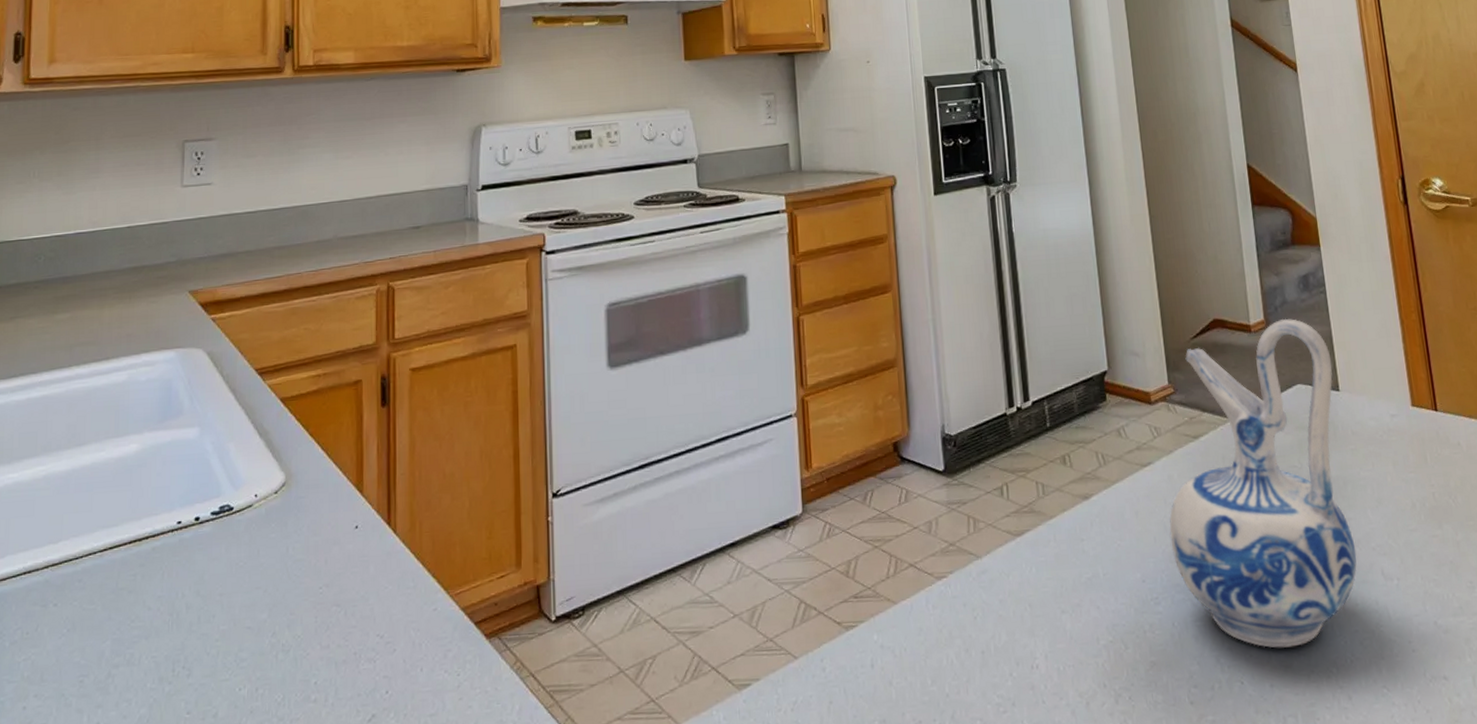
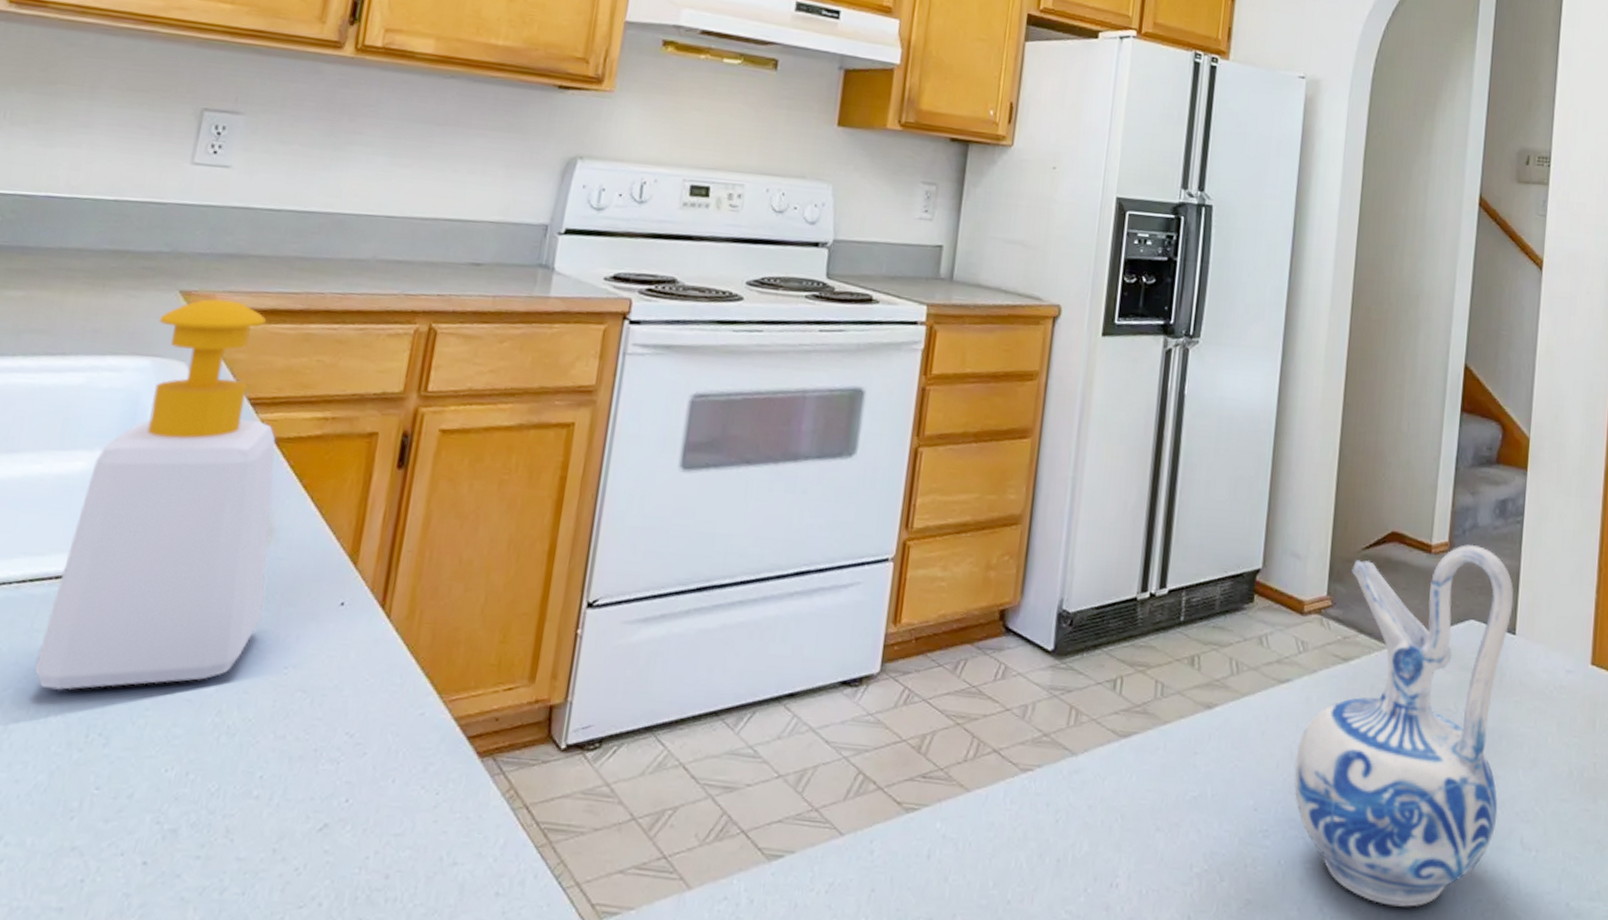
soap bottle: none [124,291,296,636] -> present [34,298,276,690]

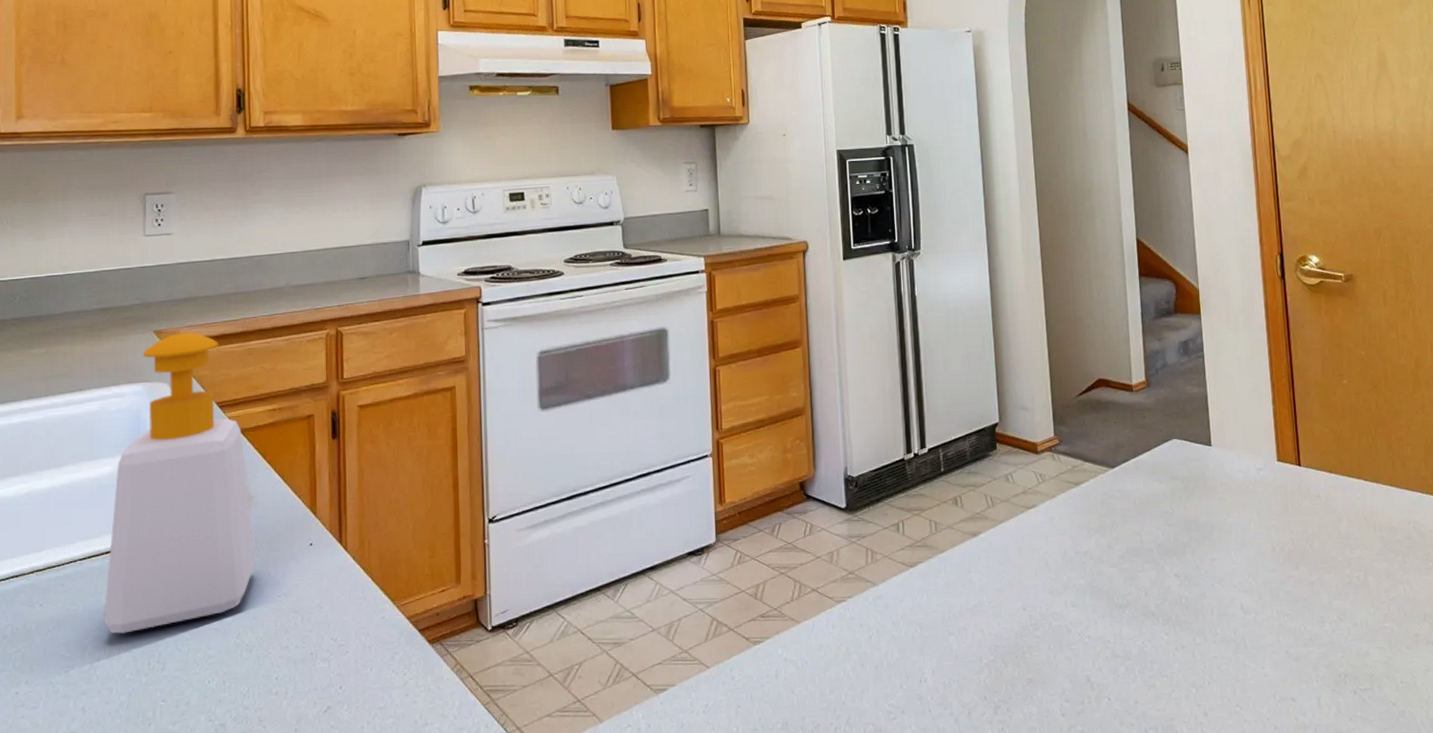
ceramic pitcher: present [1294,544,1514,907] -> none [1050,379,1219,670]

